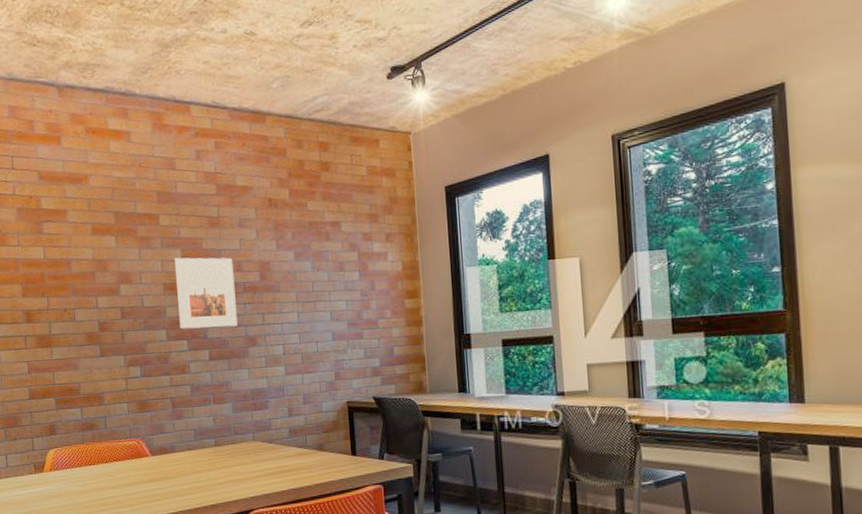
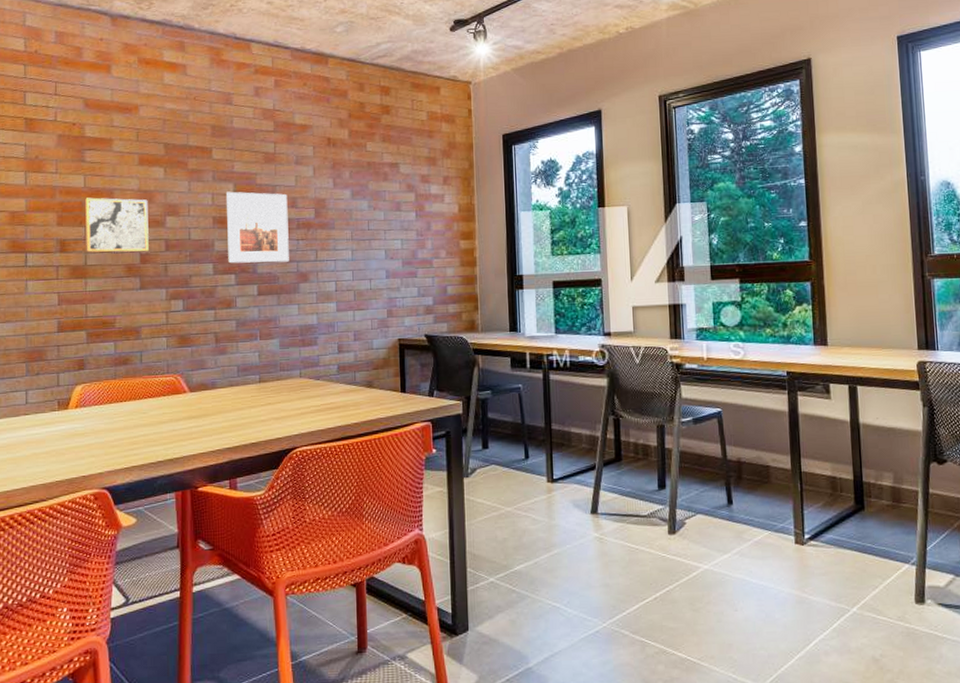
wall art: none [46,268,106,322] -> present [85,197,149,253]

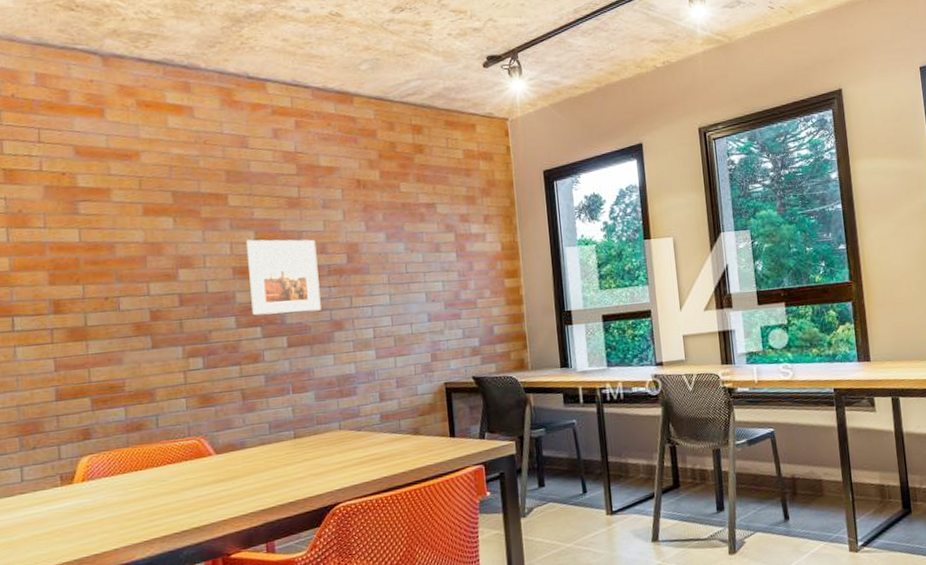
wall art: present [85,197,149,253] -> none [81,252,160,312]

